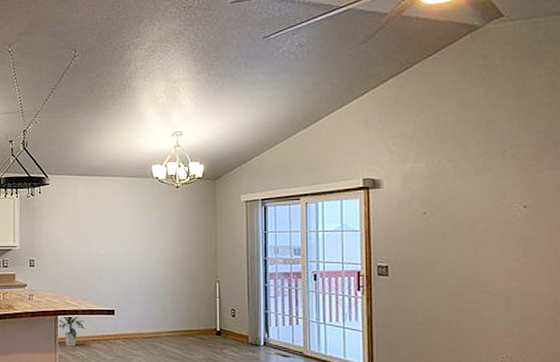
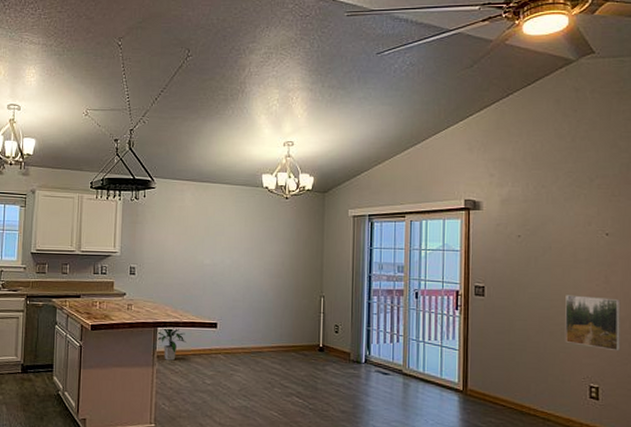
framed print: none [479,272,545,330] -> present [565,295,621,352]

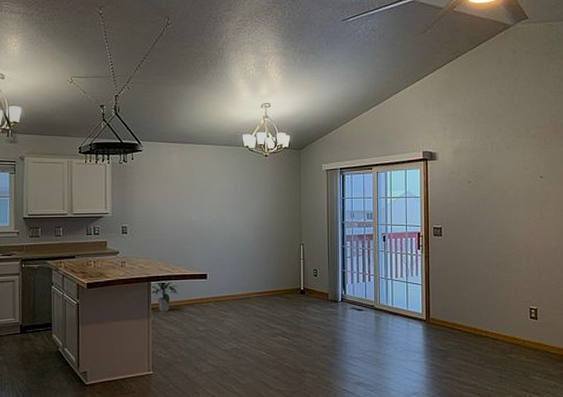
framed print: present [565,295,621,352] -> none [509,231,554,277]

